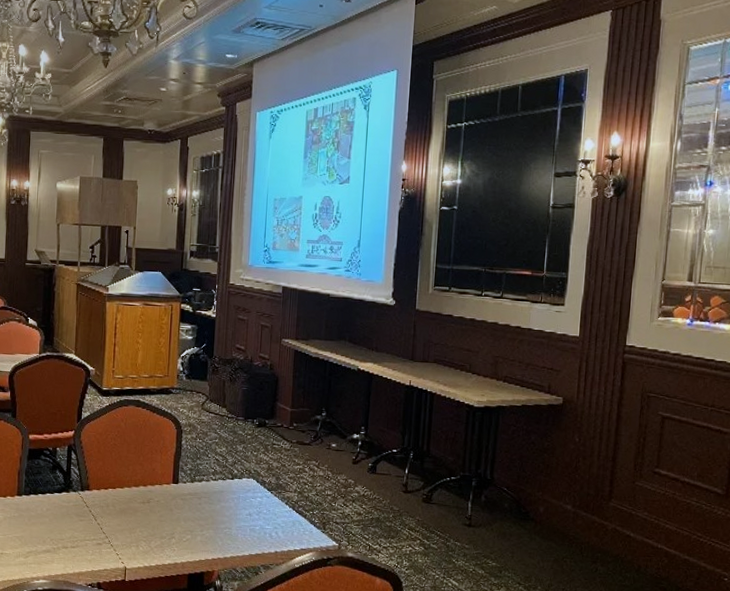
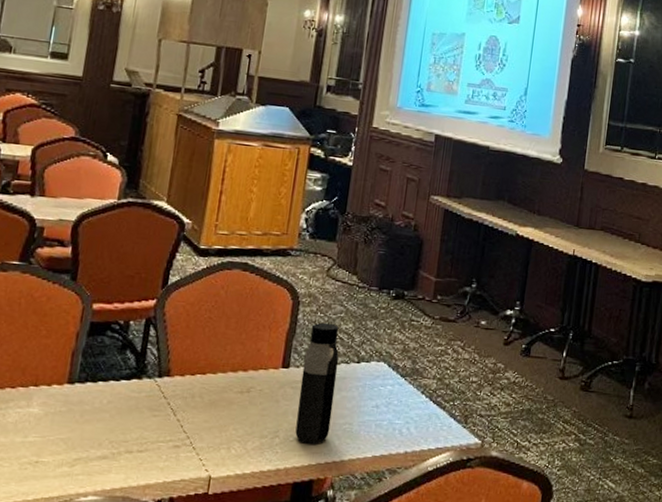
water bottle: none [187,447,217,544] -> present [295,322,339,444]

